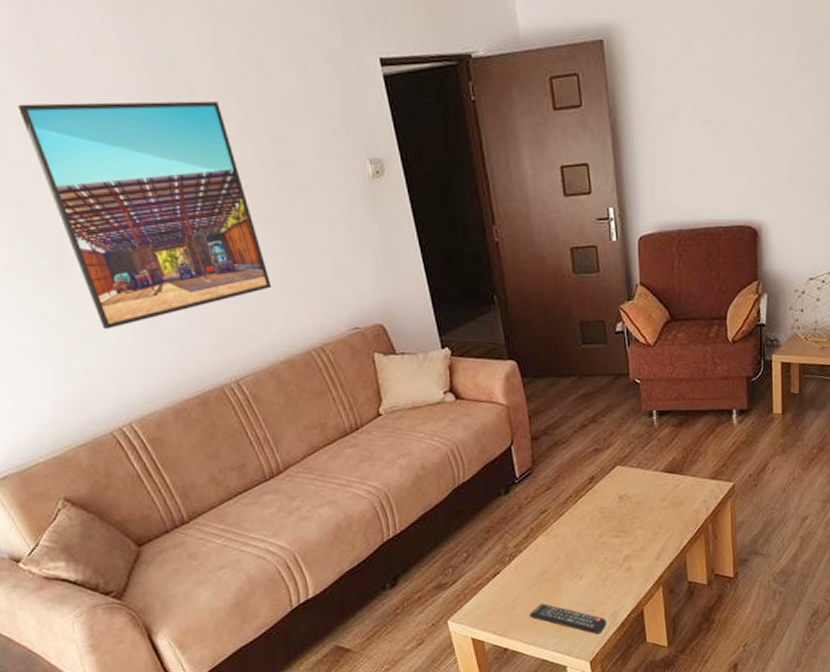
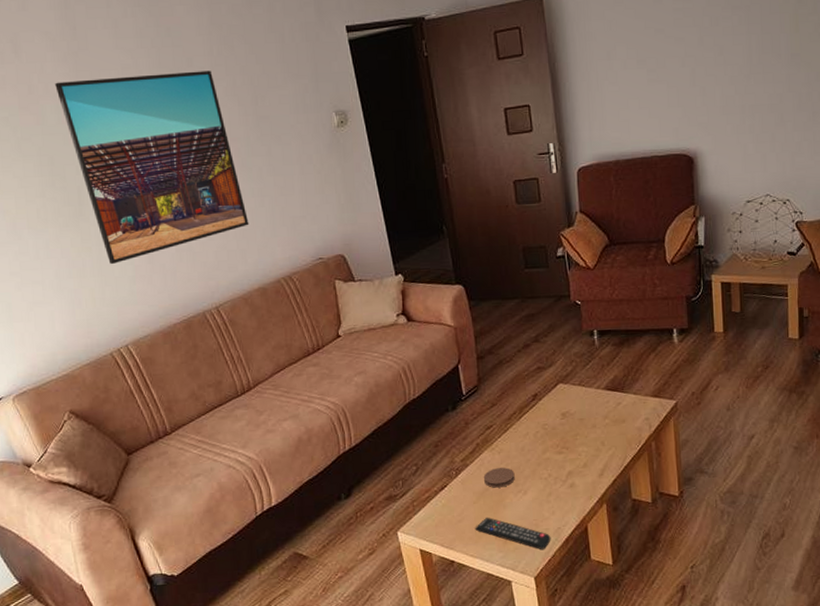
coaster: none [539,552,571,574] -> present [484,467,515,488]

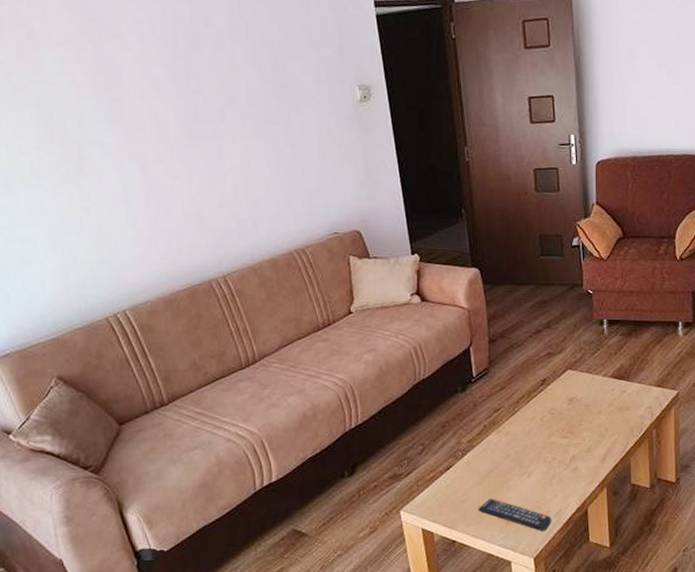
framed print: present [55,70,249,265] -> none [59,29,263,226]
coaster: present [484,467,515,488] -> none [490,450,520,470]

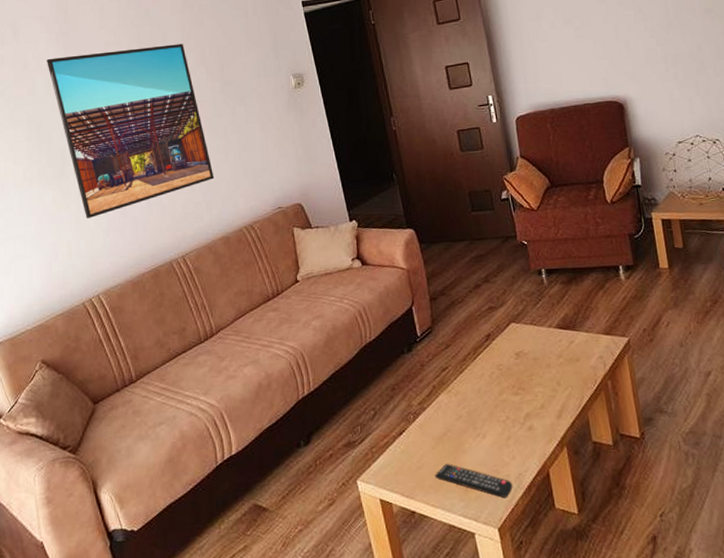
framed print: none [59,29,263,226] -> present [47,44,215,219]

